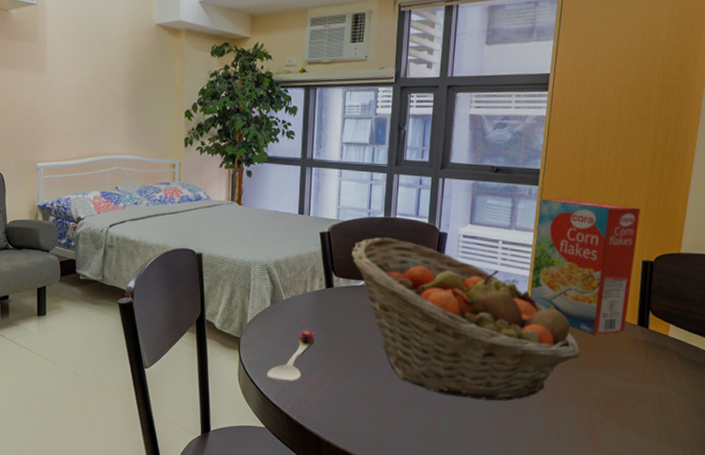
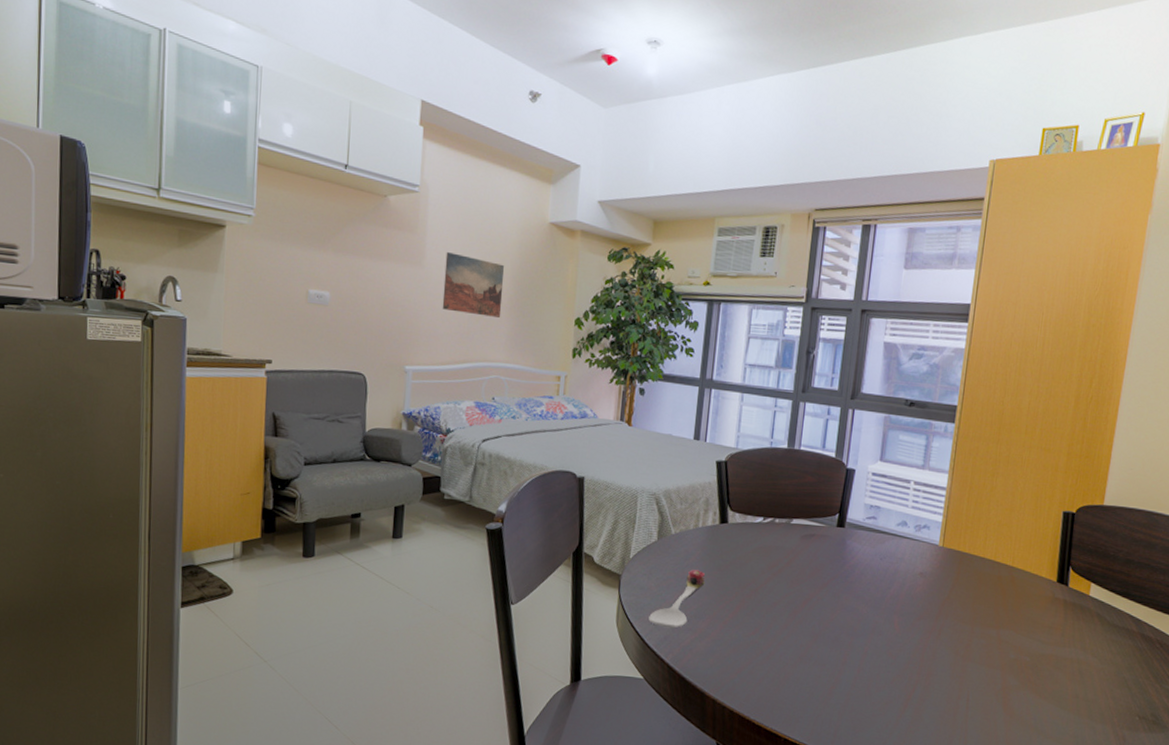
wall art: none [65,58,119,114] -> present [442,252,505,318]
fruit basket: present [352,238,581,401] -> none [750,470,996,660]
cereal box: present [530,198,641,334] -> none [942,437,1063,591]

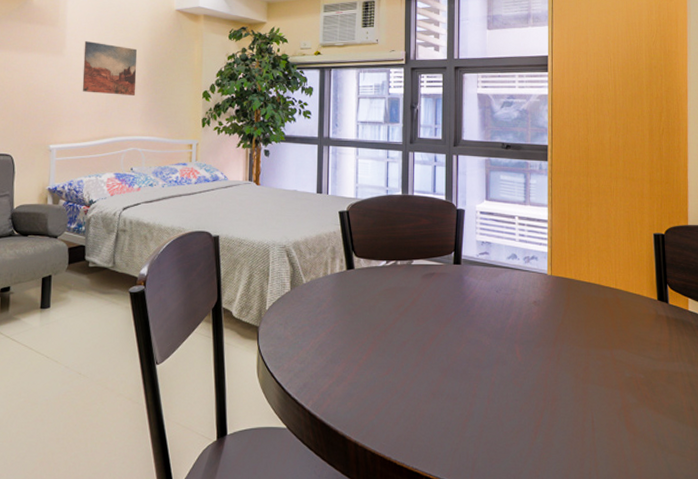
spoon: present [648,569,705,629] -> none [288,316,338,375]

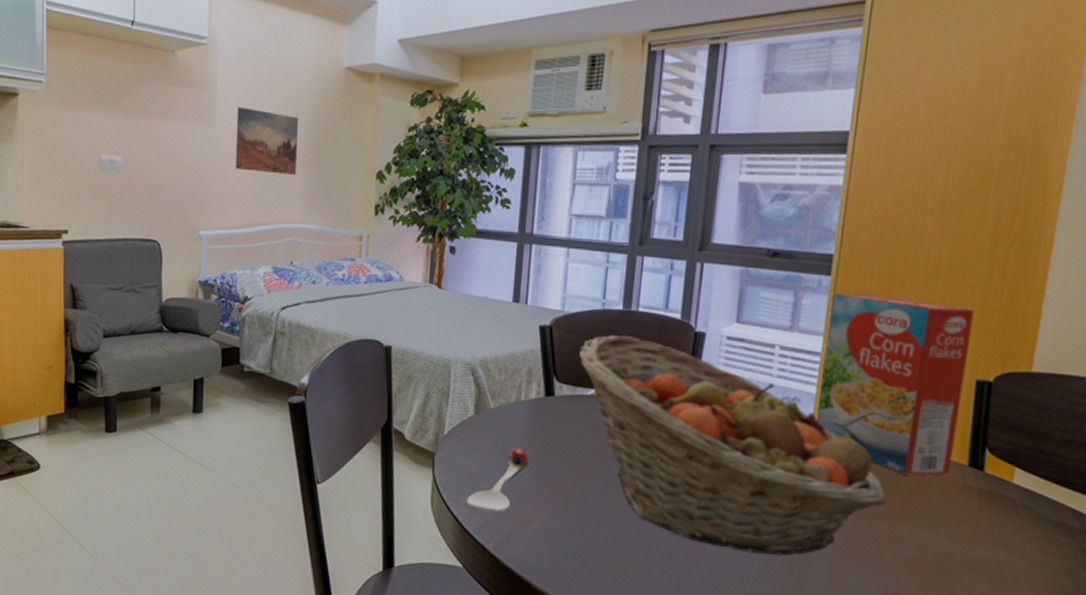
spoon: none [288,316,338,375] -> present [467,447,530,513]
fruit basket: none [371,216,607,388] -> present [579,335,887,556]
cereal box: none [550,174,647,311] -> present [817,292,975,476]

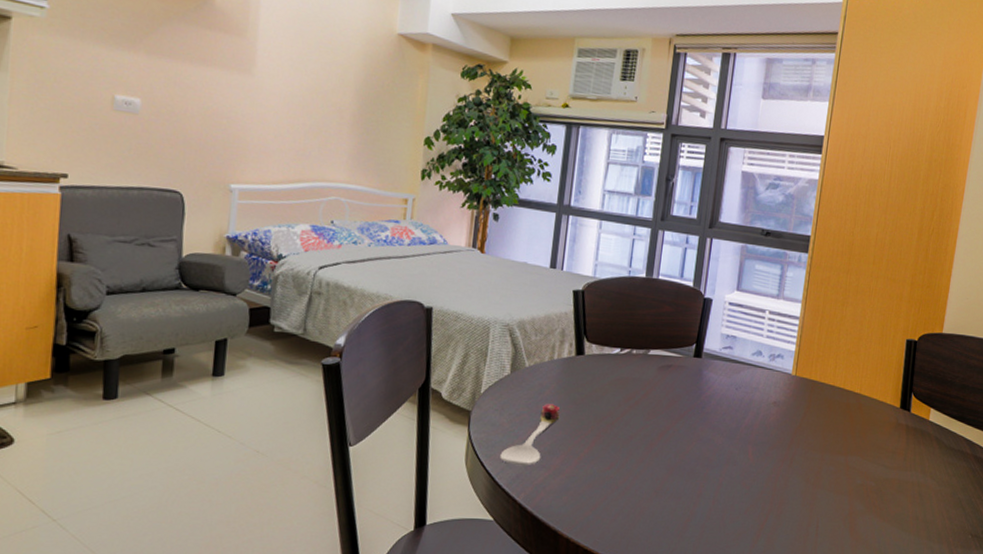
wall art: present [235,107,299,175] -> none [274,60,347,134]
fruit basket: present [579,335,887,556] -> none [607,300,844,490]
cereal box: present [817,292,975,476] -> none [795,267,907,417]

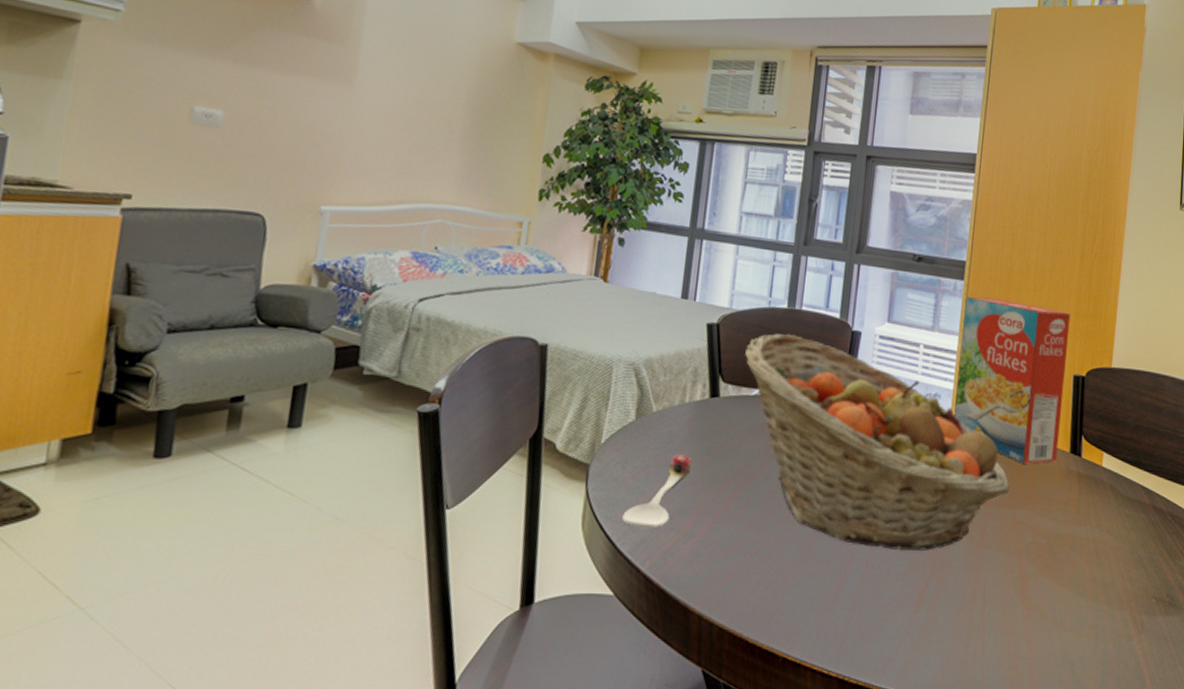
fruit basket: none [607,300,844,490] -> present [745,334,1010,551]
cereal box: none [795,267,907,417] -> present [954,296,1071,464]

